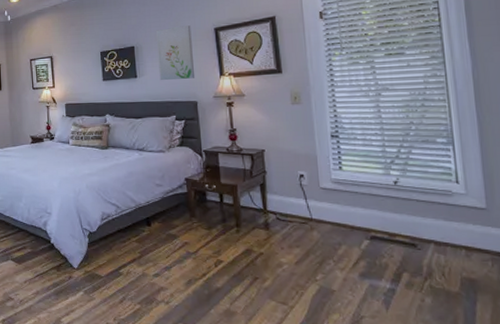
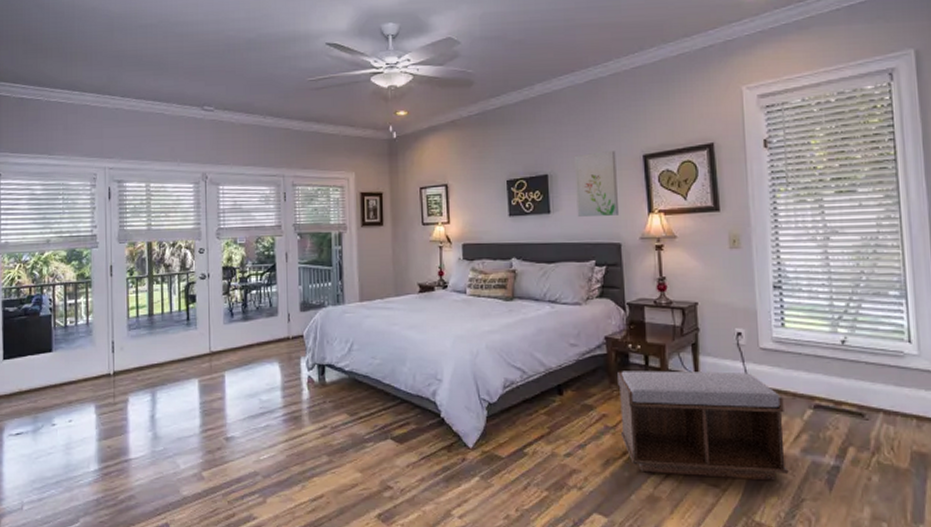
bench: none [197,206,349,300] -> present [618,370,789,481]

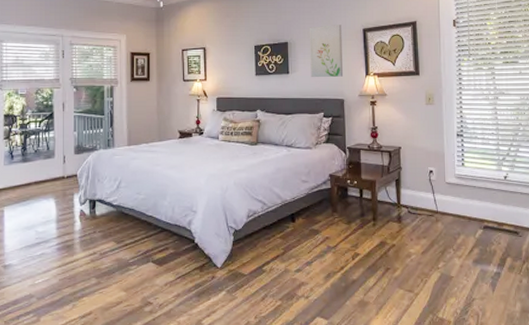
bench: present [618,370,789,481] -> none [339,201,464,286]

